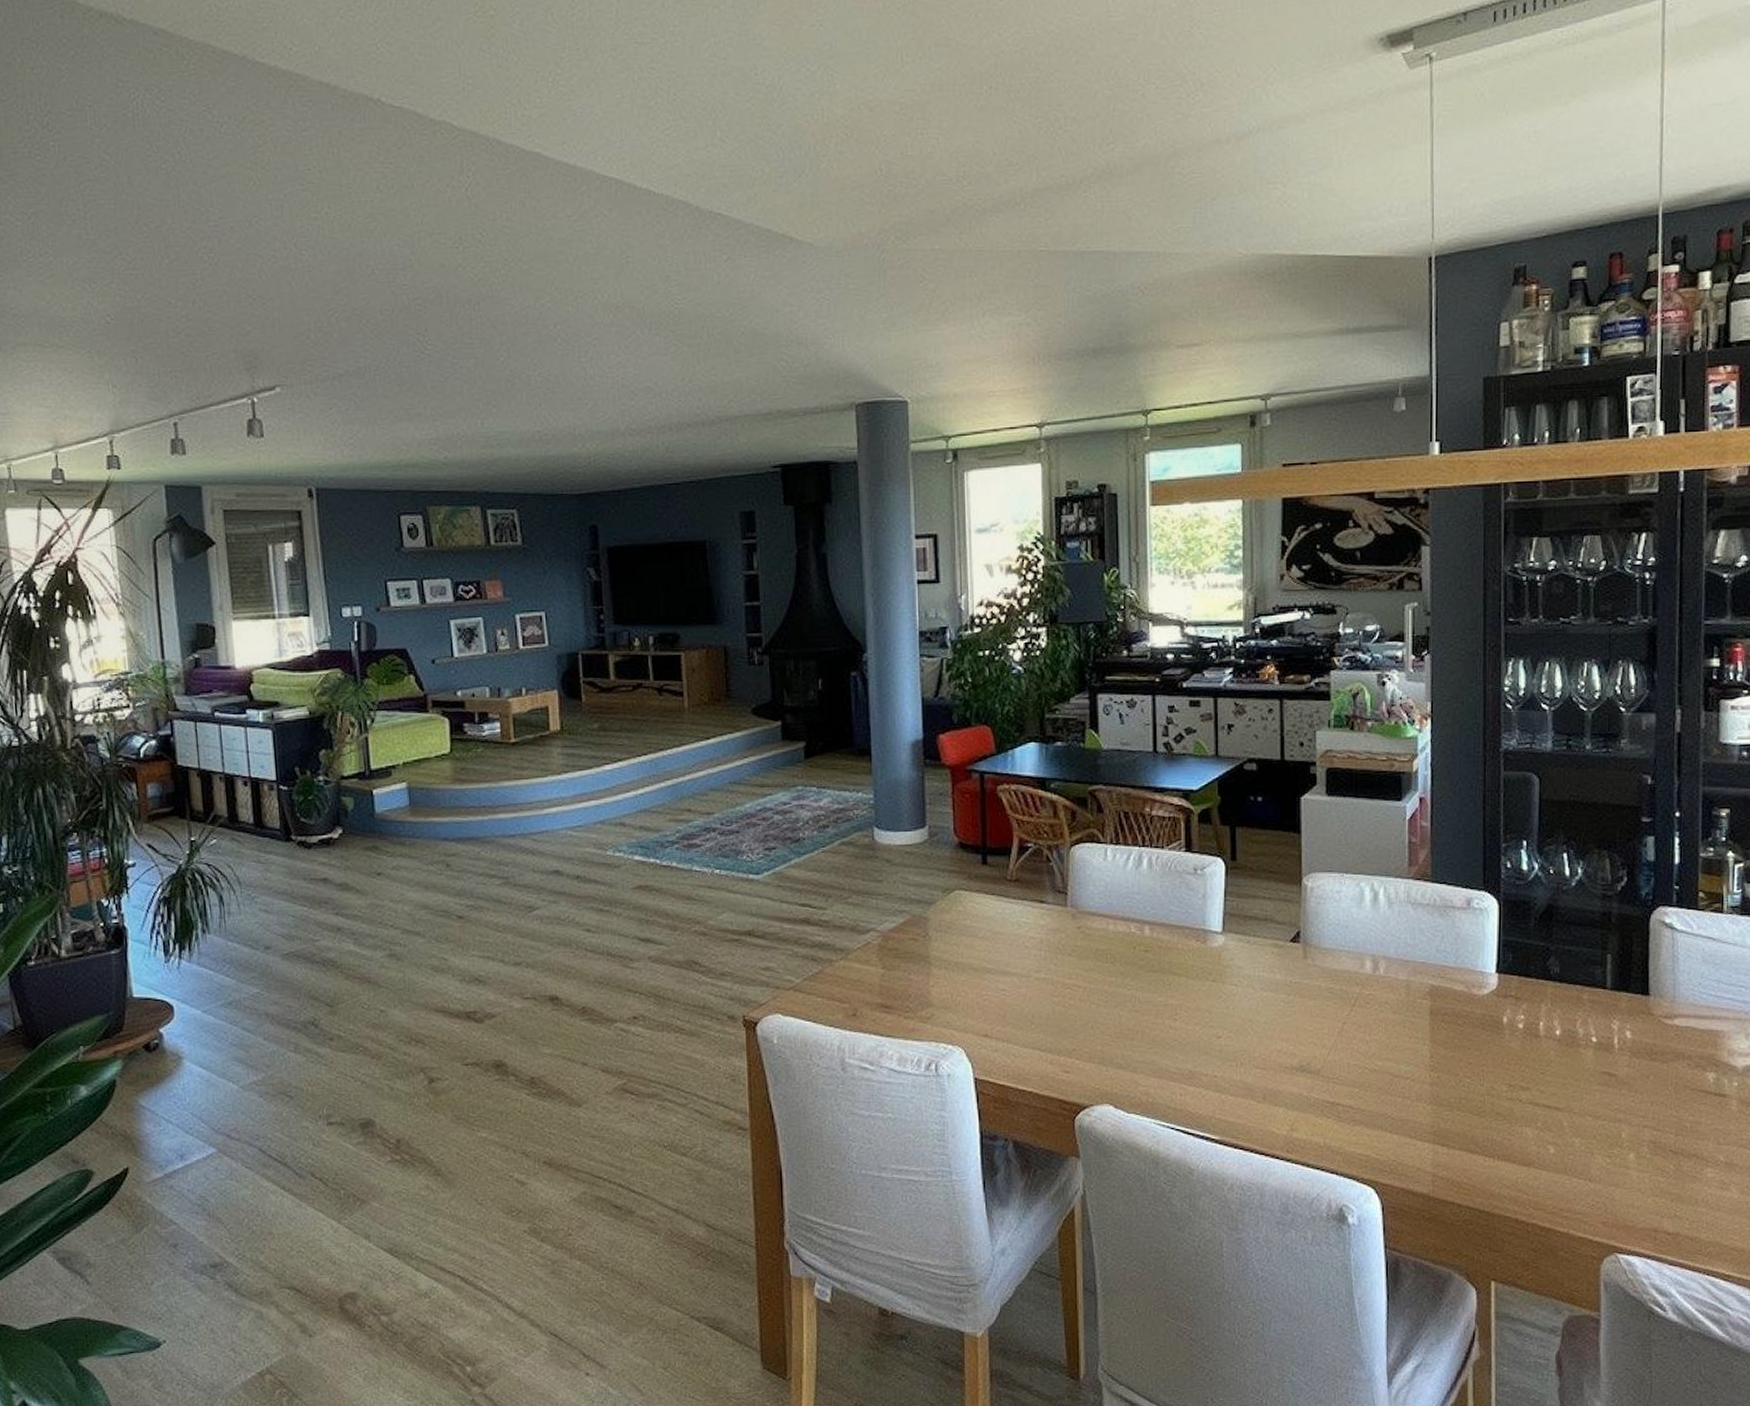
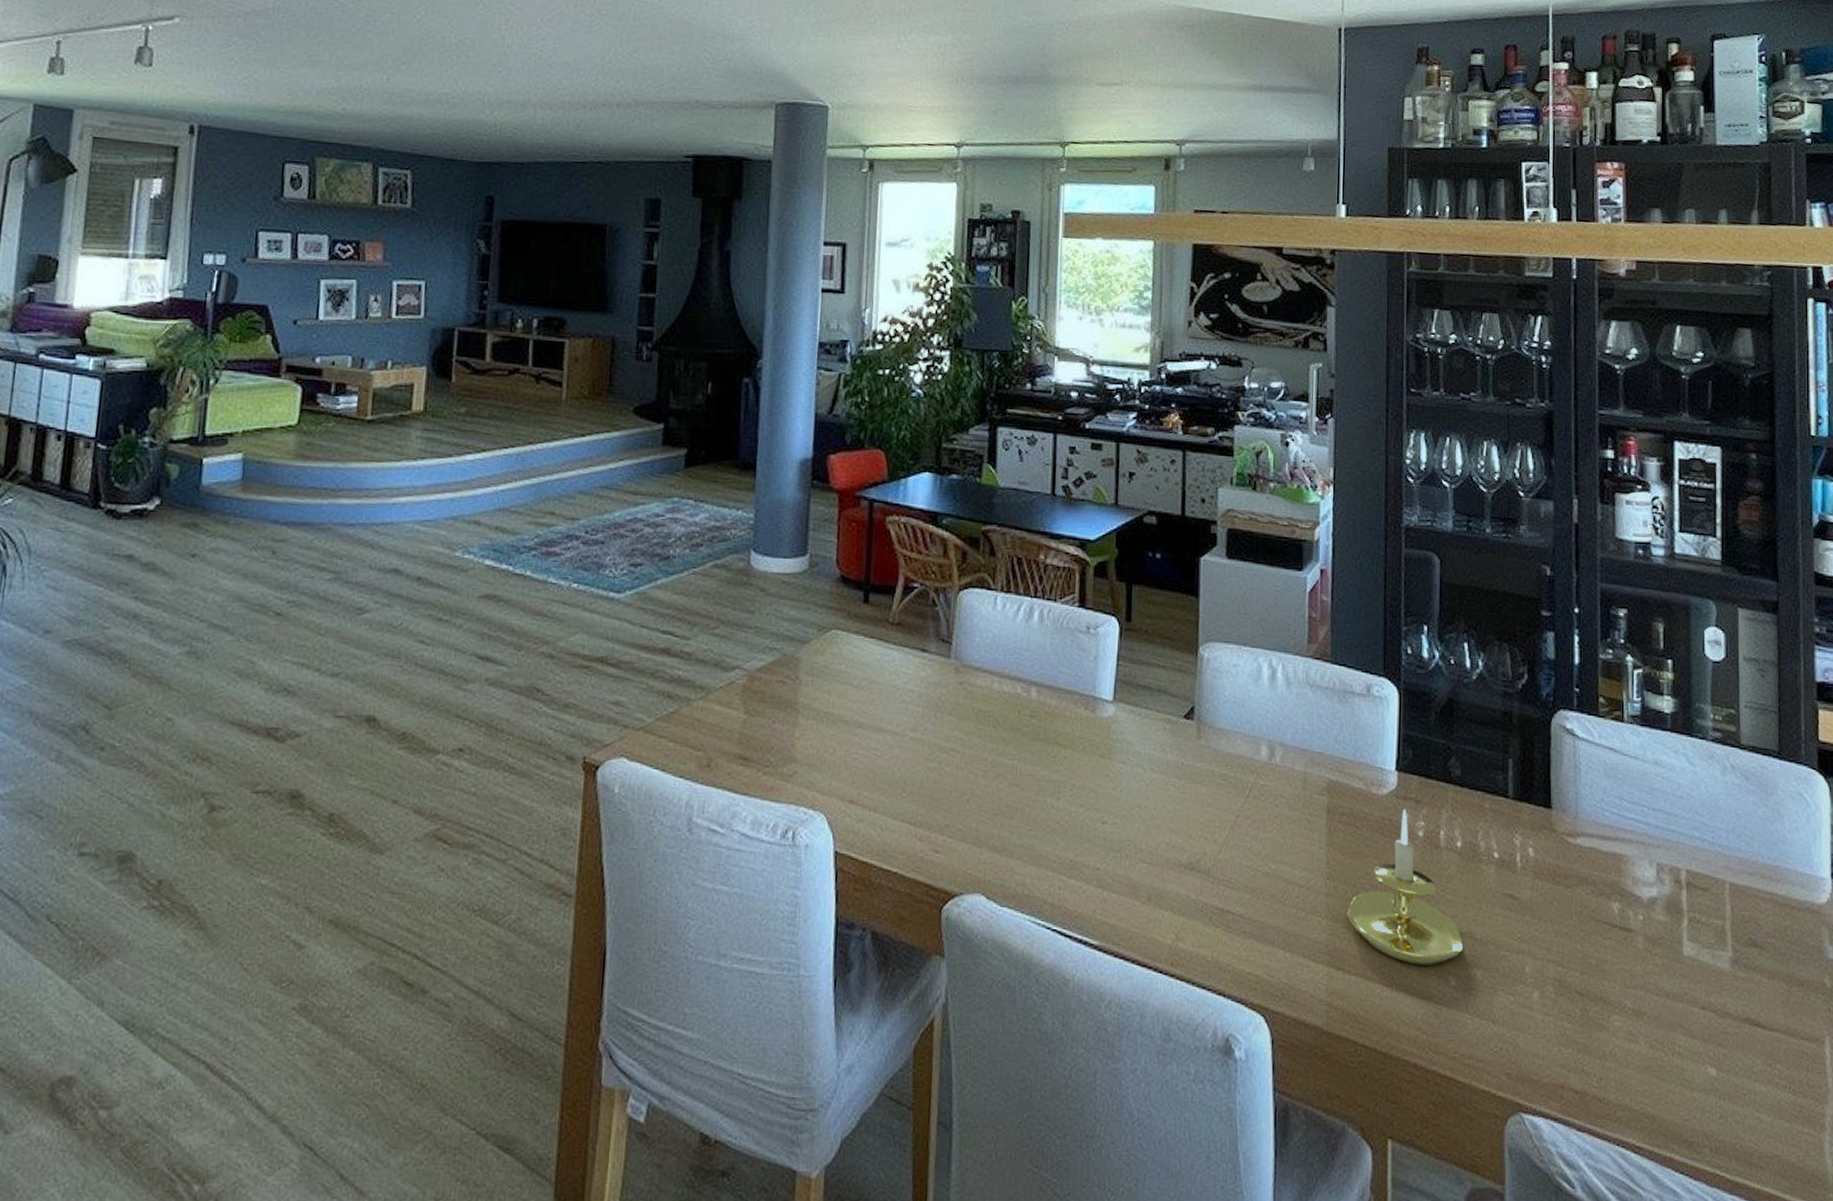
candle holder: none [1450,1005,1562,1138] -> present [1347,809,1463,965]

